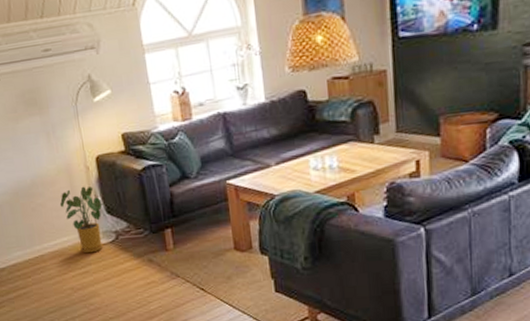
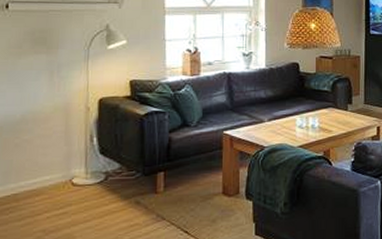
house plant: present [59,186,105,254] -> none [49,125,100,194]

